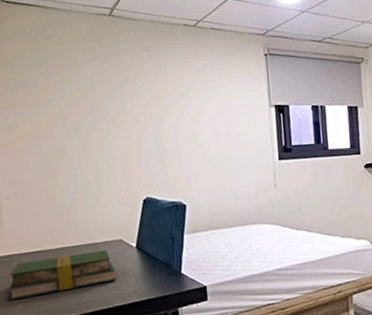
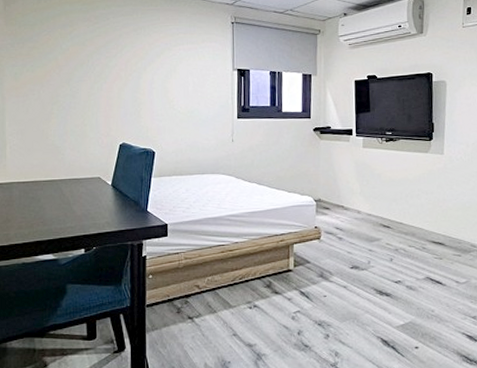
book: present [8,250,117,301] -> none [7,185,94,220]

